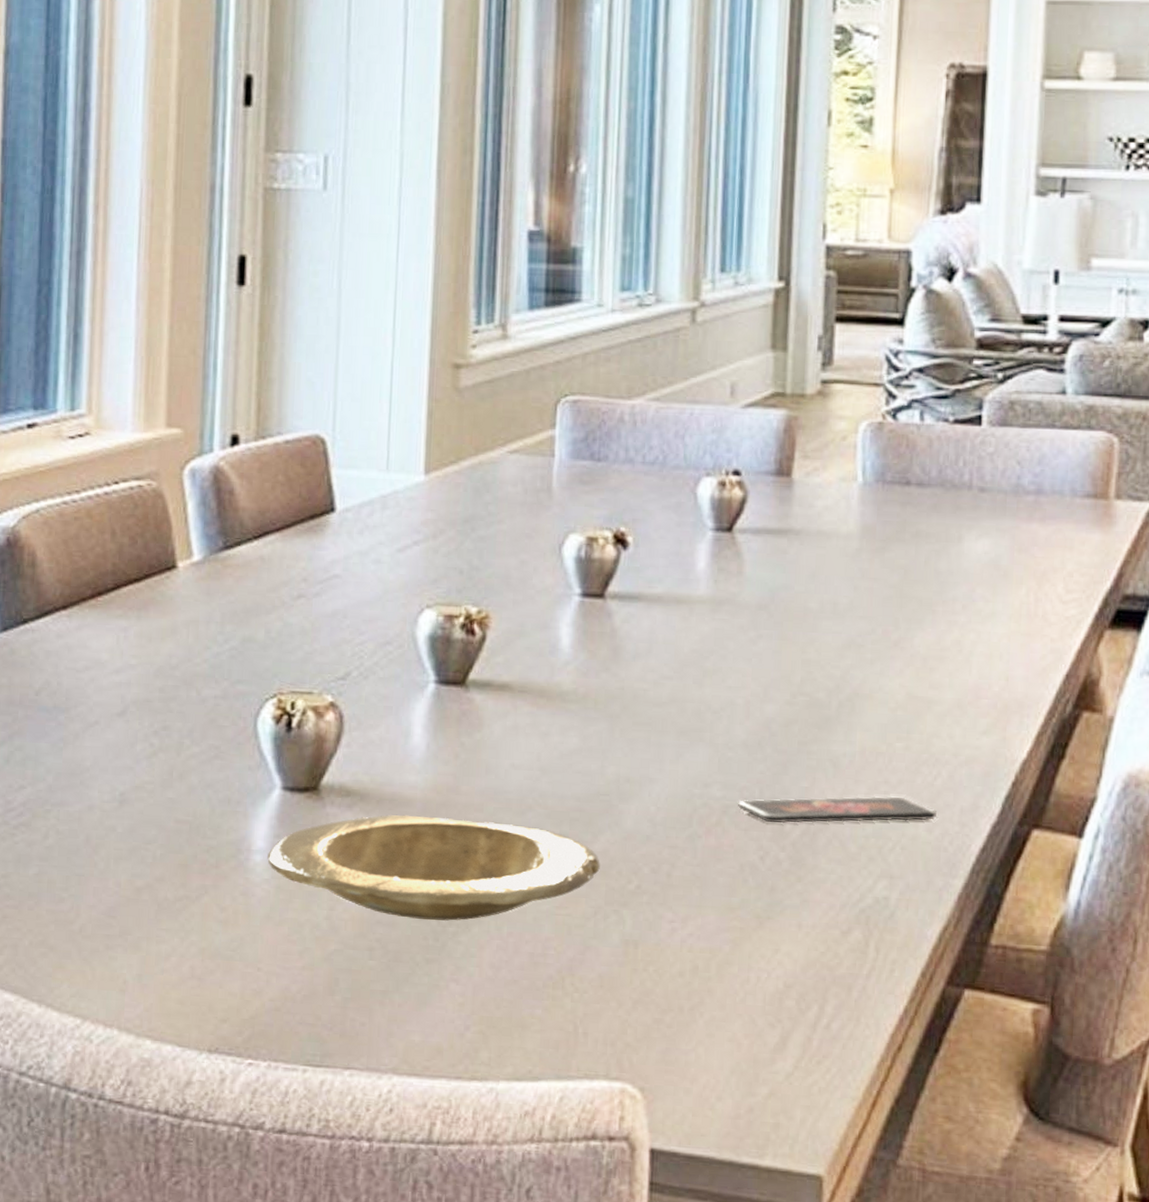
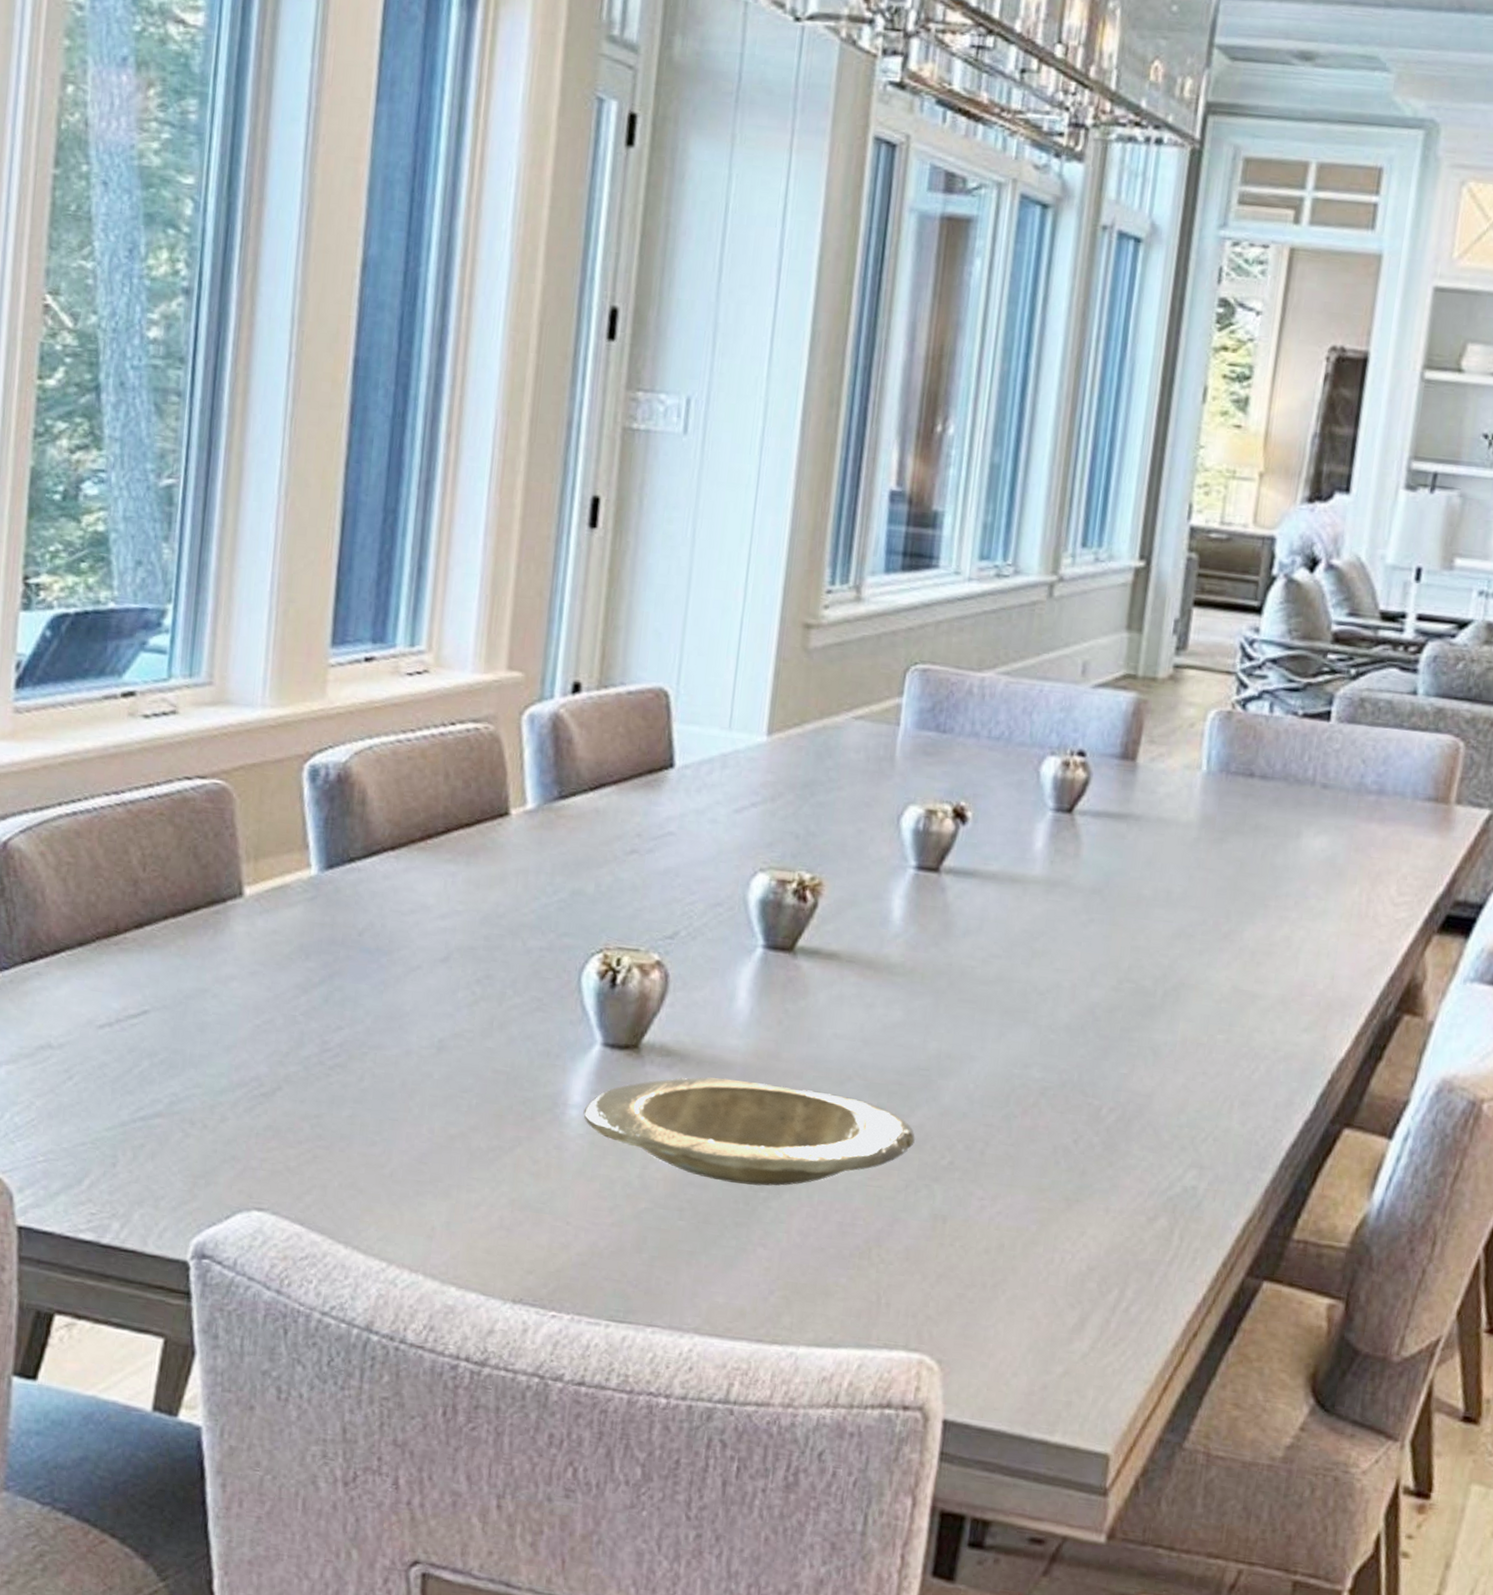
smartphone: present [738,796,937,824] -> none [1056,1082,1251,1113]

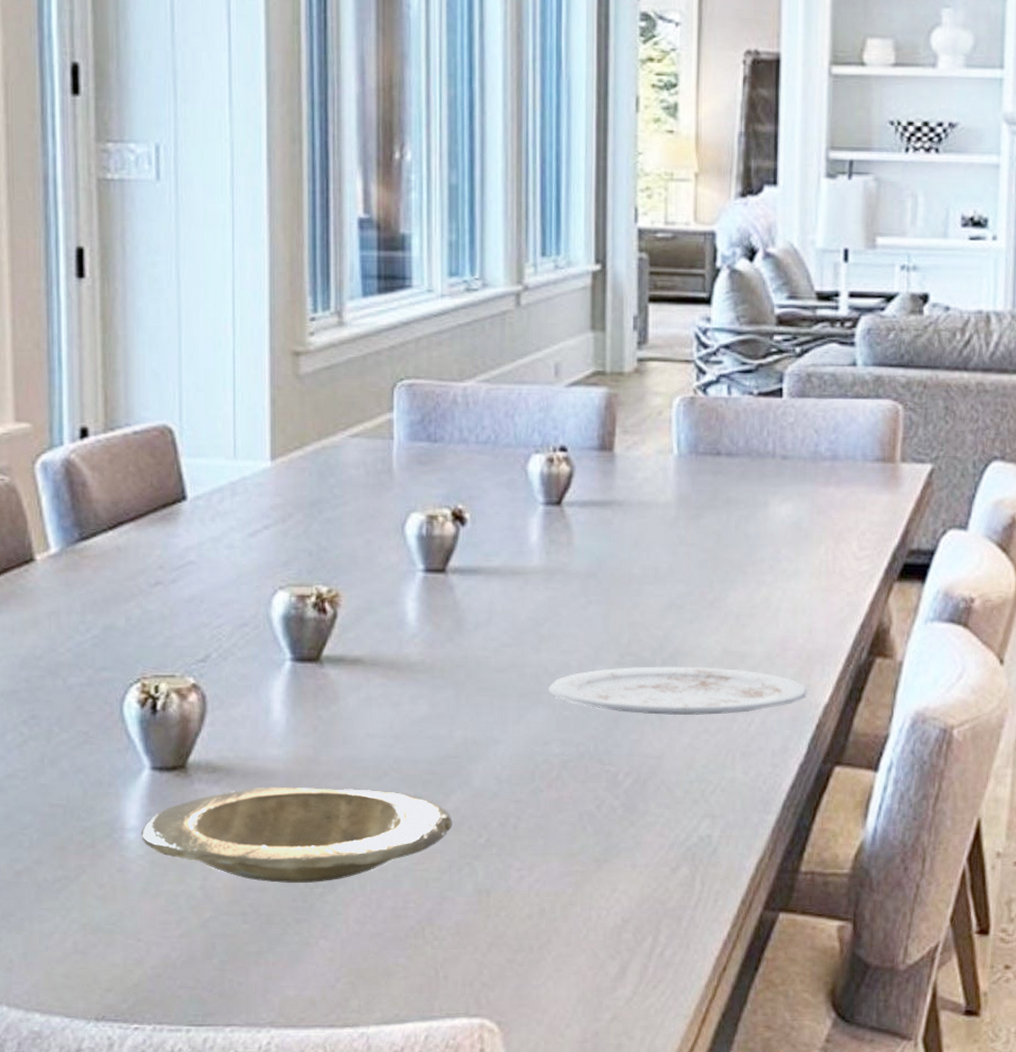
plate: none [1034,993,1323,1058] -> present [547,666,808,716]

